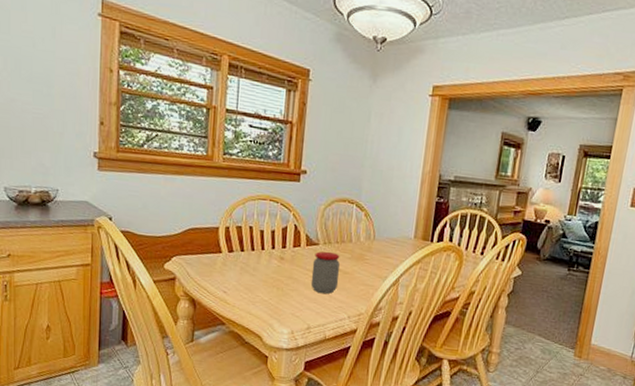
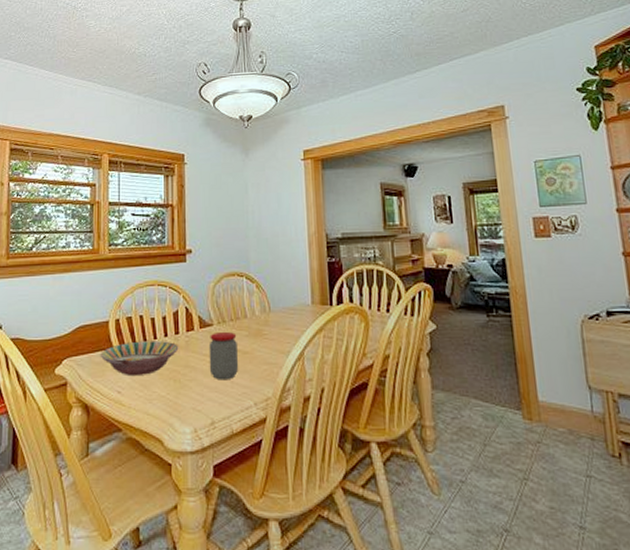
serving bowl: none [208,249,285,281] -> present [100,341,179,377]

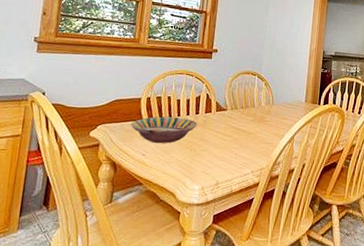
jar: present [208,331,239,381] -> none [219,115,245,153]

